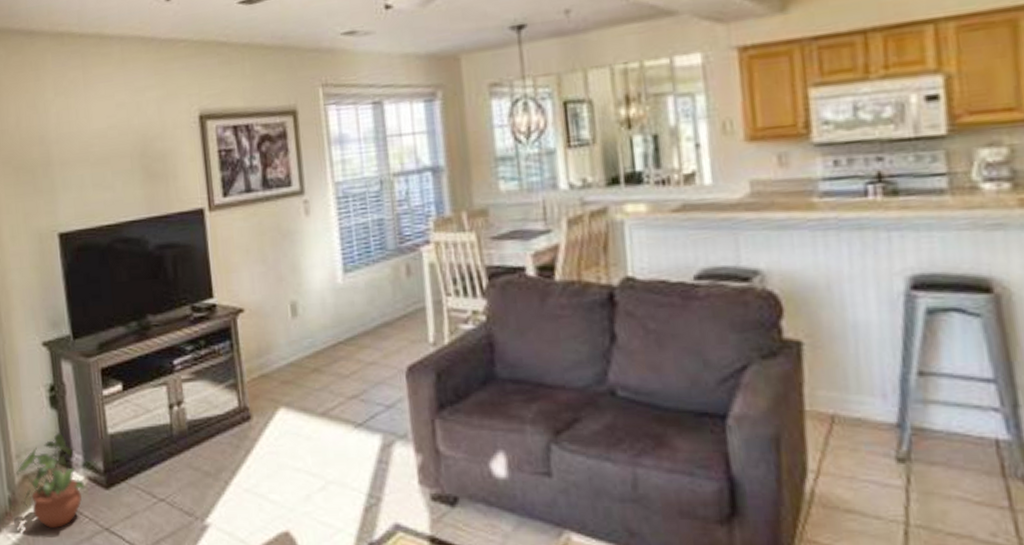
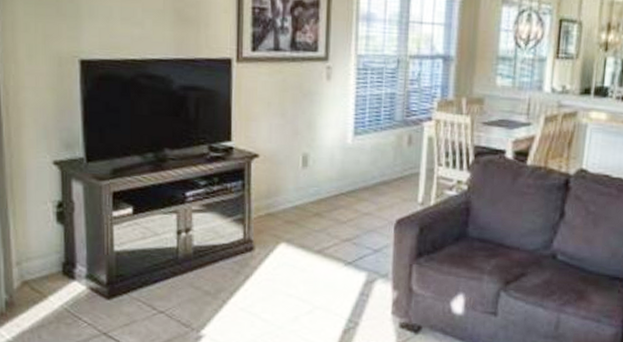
potted plant: present [16,433,86,528] -> none [15,246,87,330]

